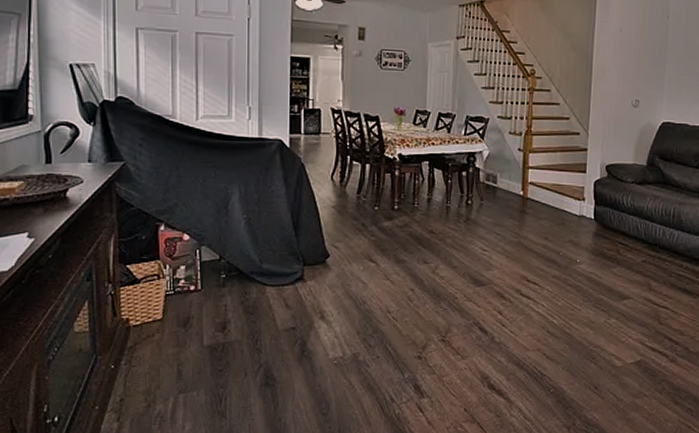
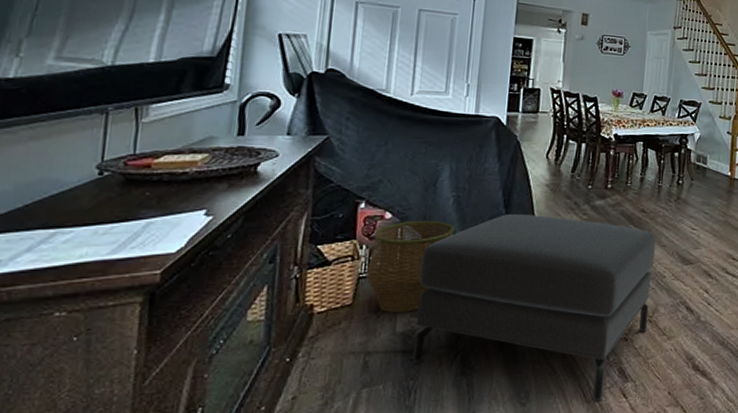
basket: none [171,242,248,327] -> present [365,220,454,312]
ottoman: none [220,236,447,415] -> present [412,214,656,402]

